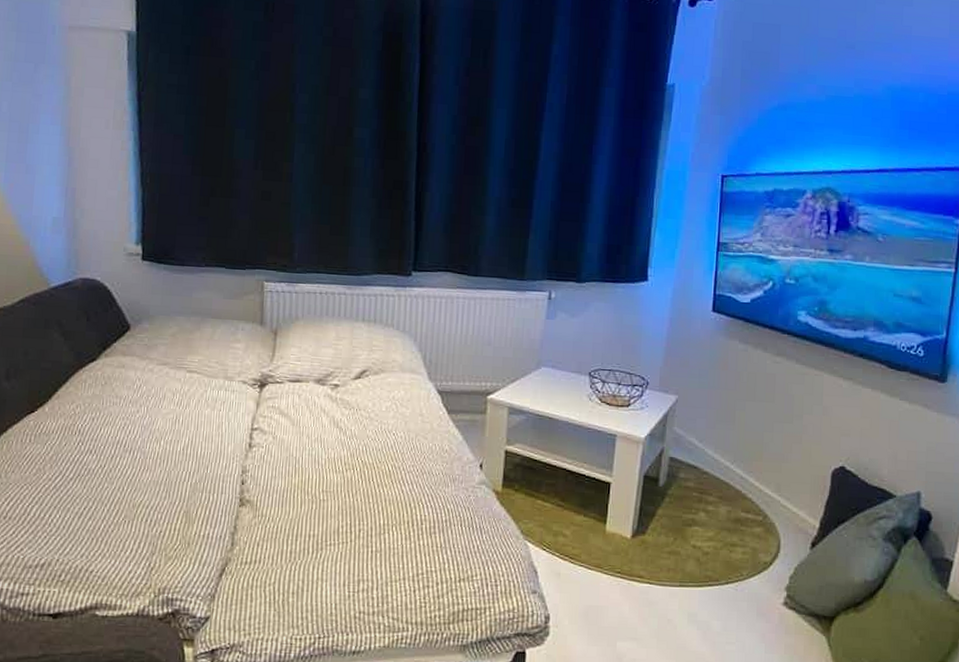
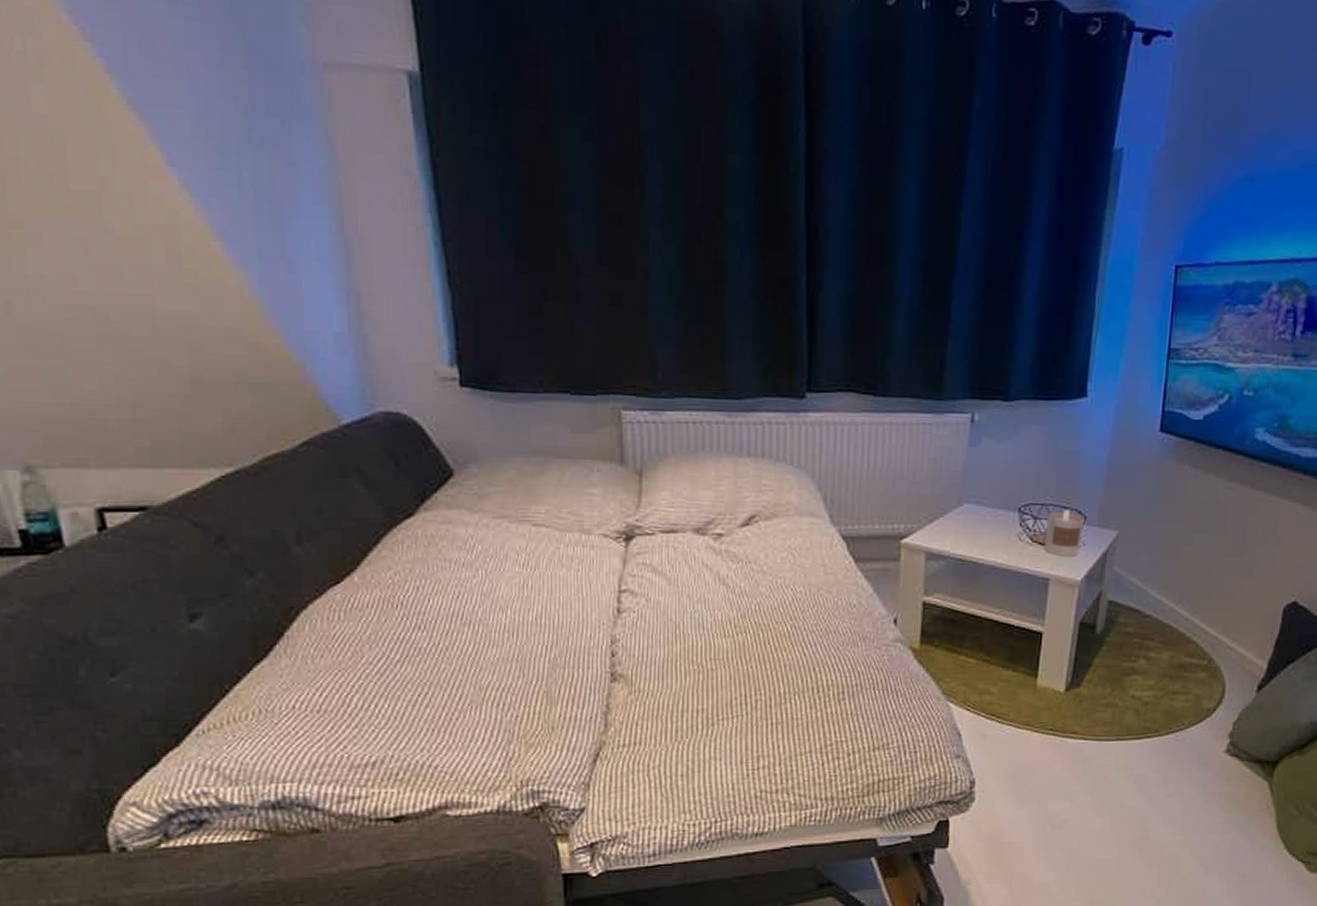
candle: none [611,376,647,416] -> present [1044,510,1084,556]

